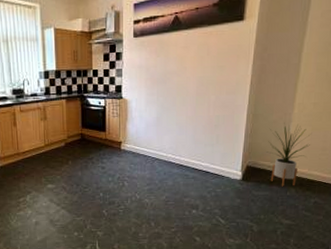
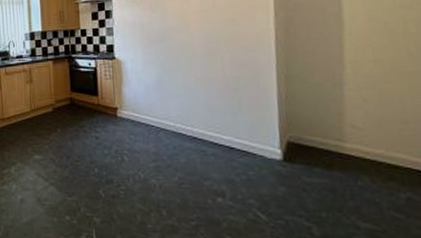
house plant: present [266,123,310,187] -> none [313,86,380,173]

